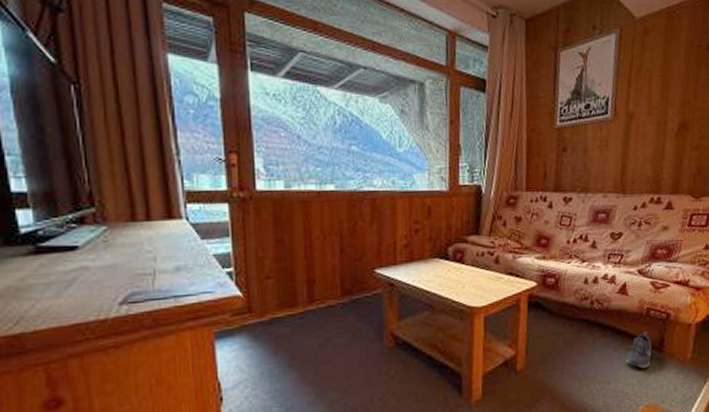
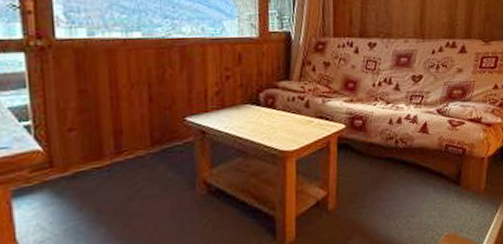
shoe: present [626,331,652,369] -> none [428,166,451,202]

